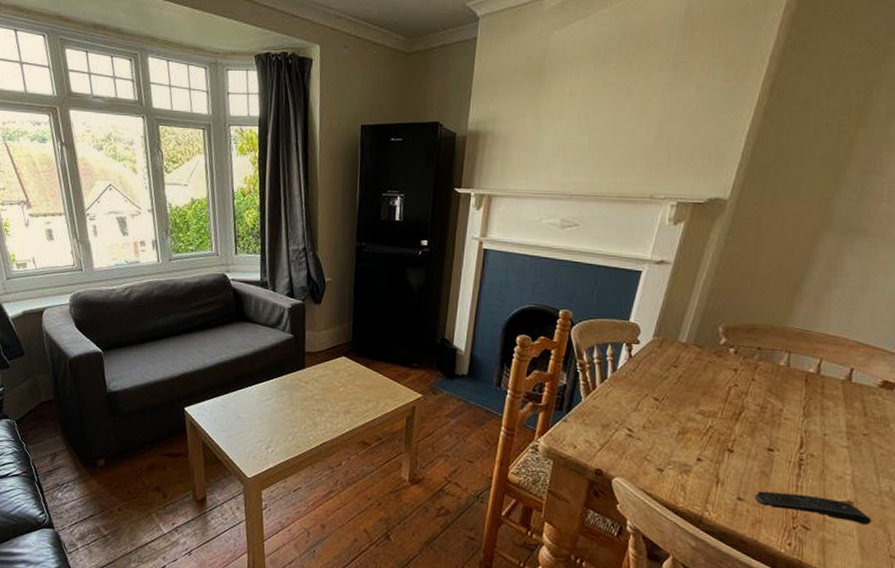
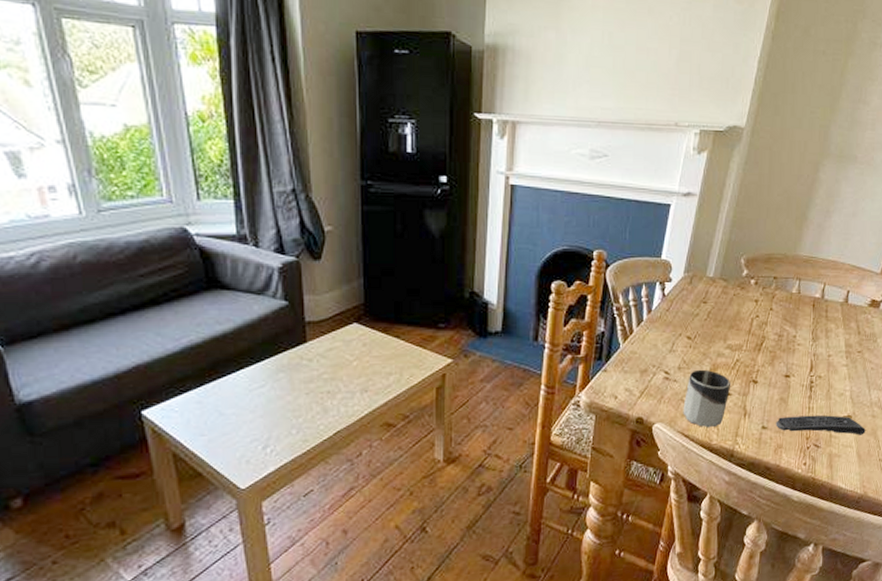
cup: none [646,431,701,491] -> present [683,369,730,428]

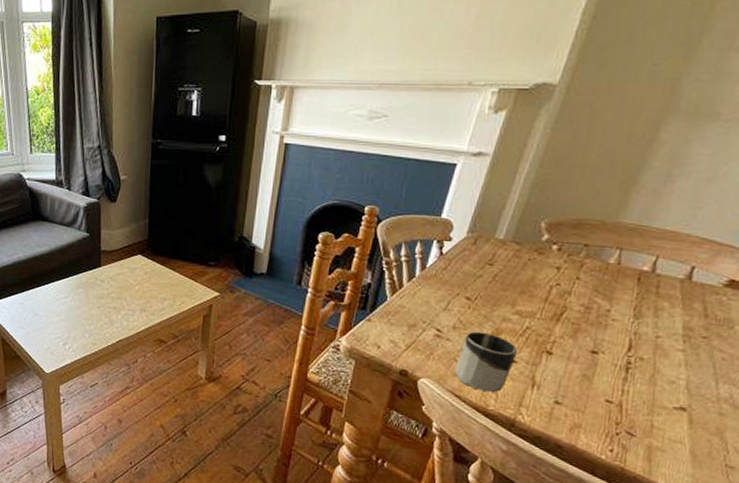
remote control: present [776,415,866,435] -> none [574,394,707,433]

